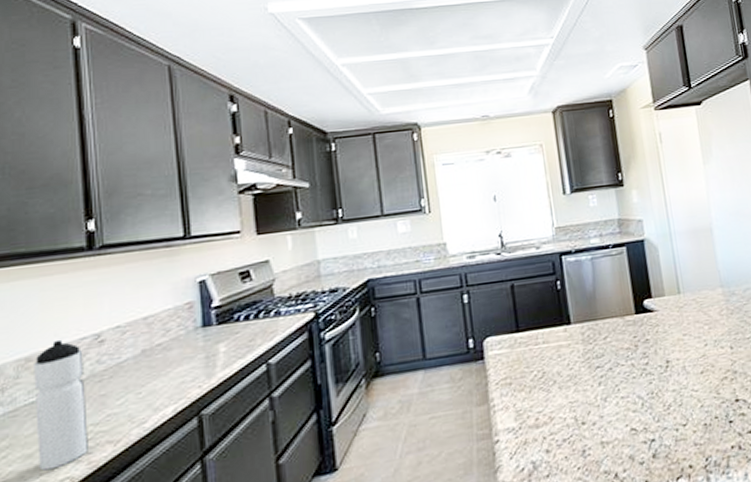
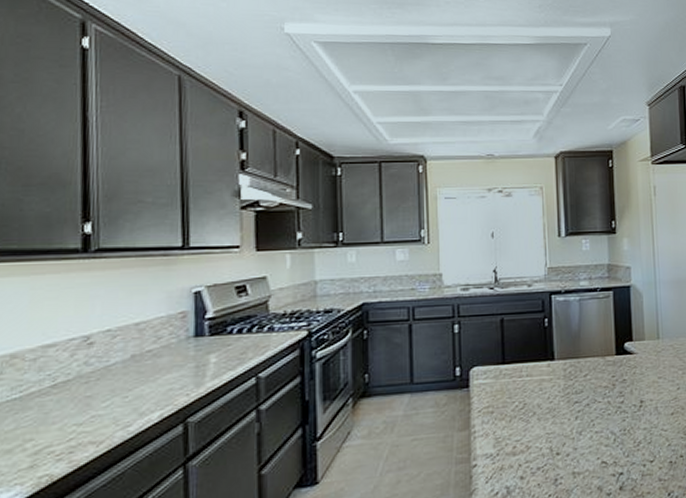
water bottle: present [34,339,88,471] -> none [17,338,71,467]

